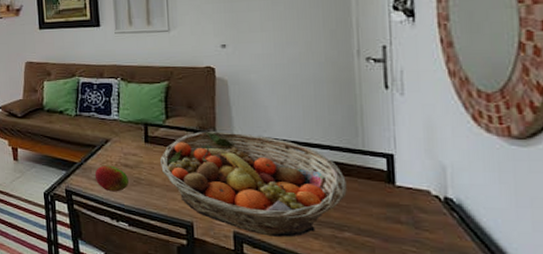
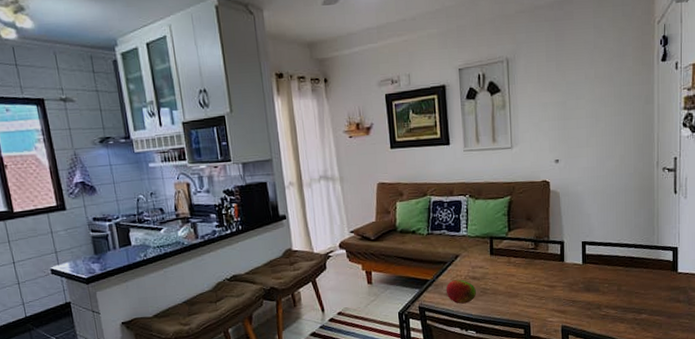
fruit basket: present [160,132,347,237] -> none [503,239,645,326]

